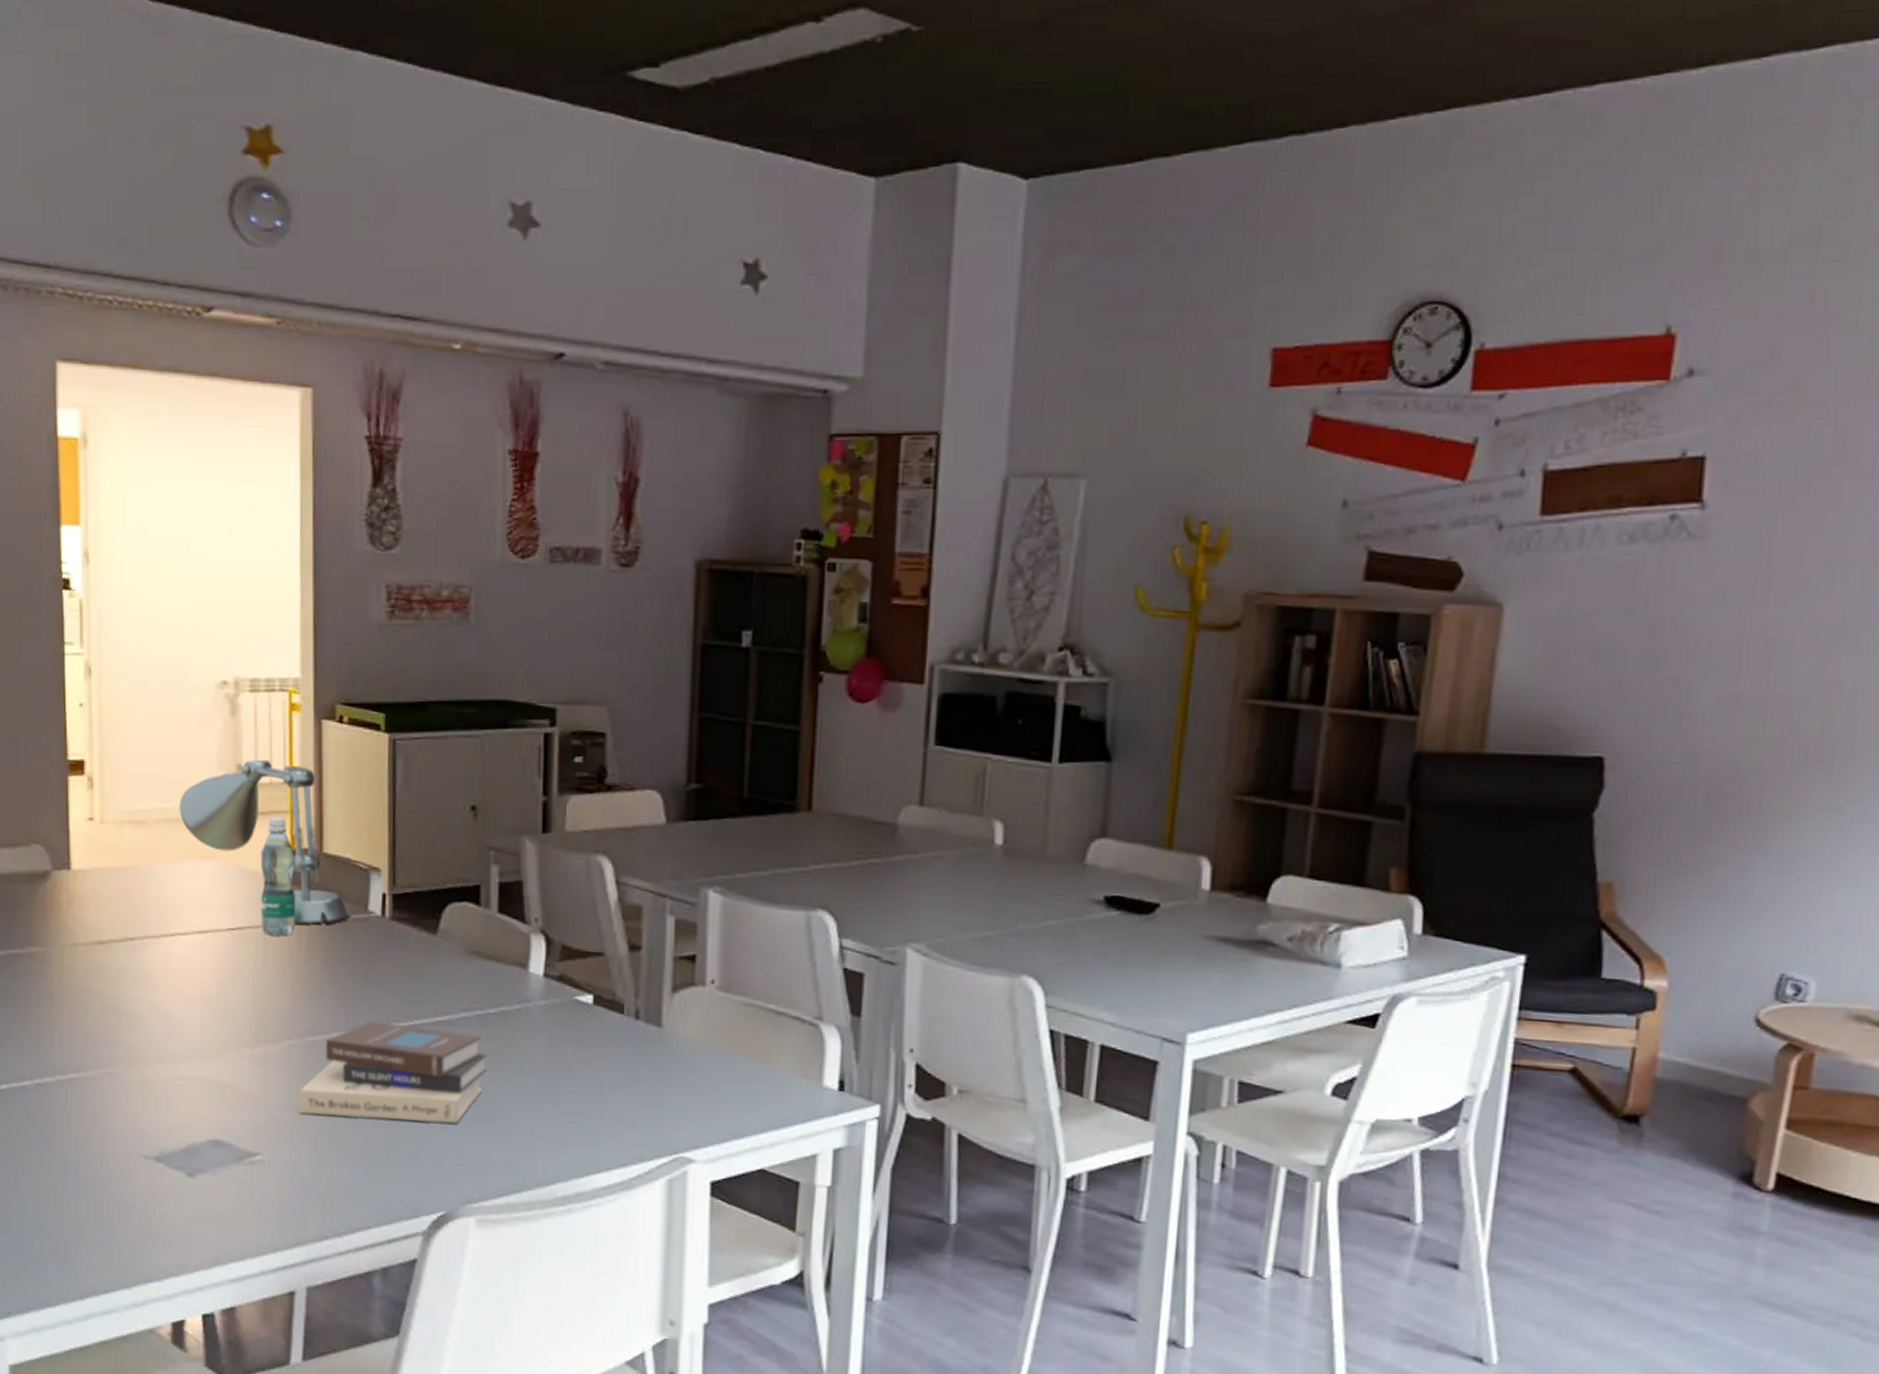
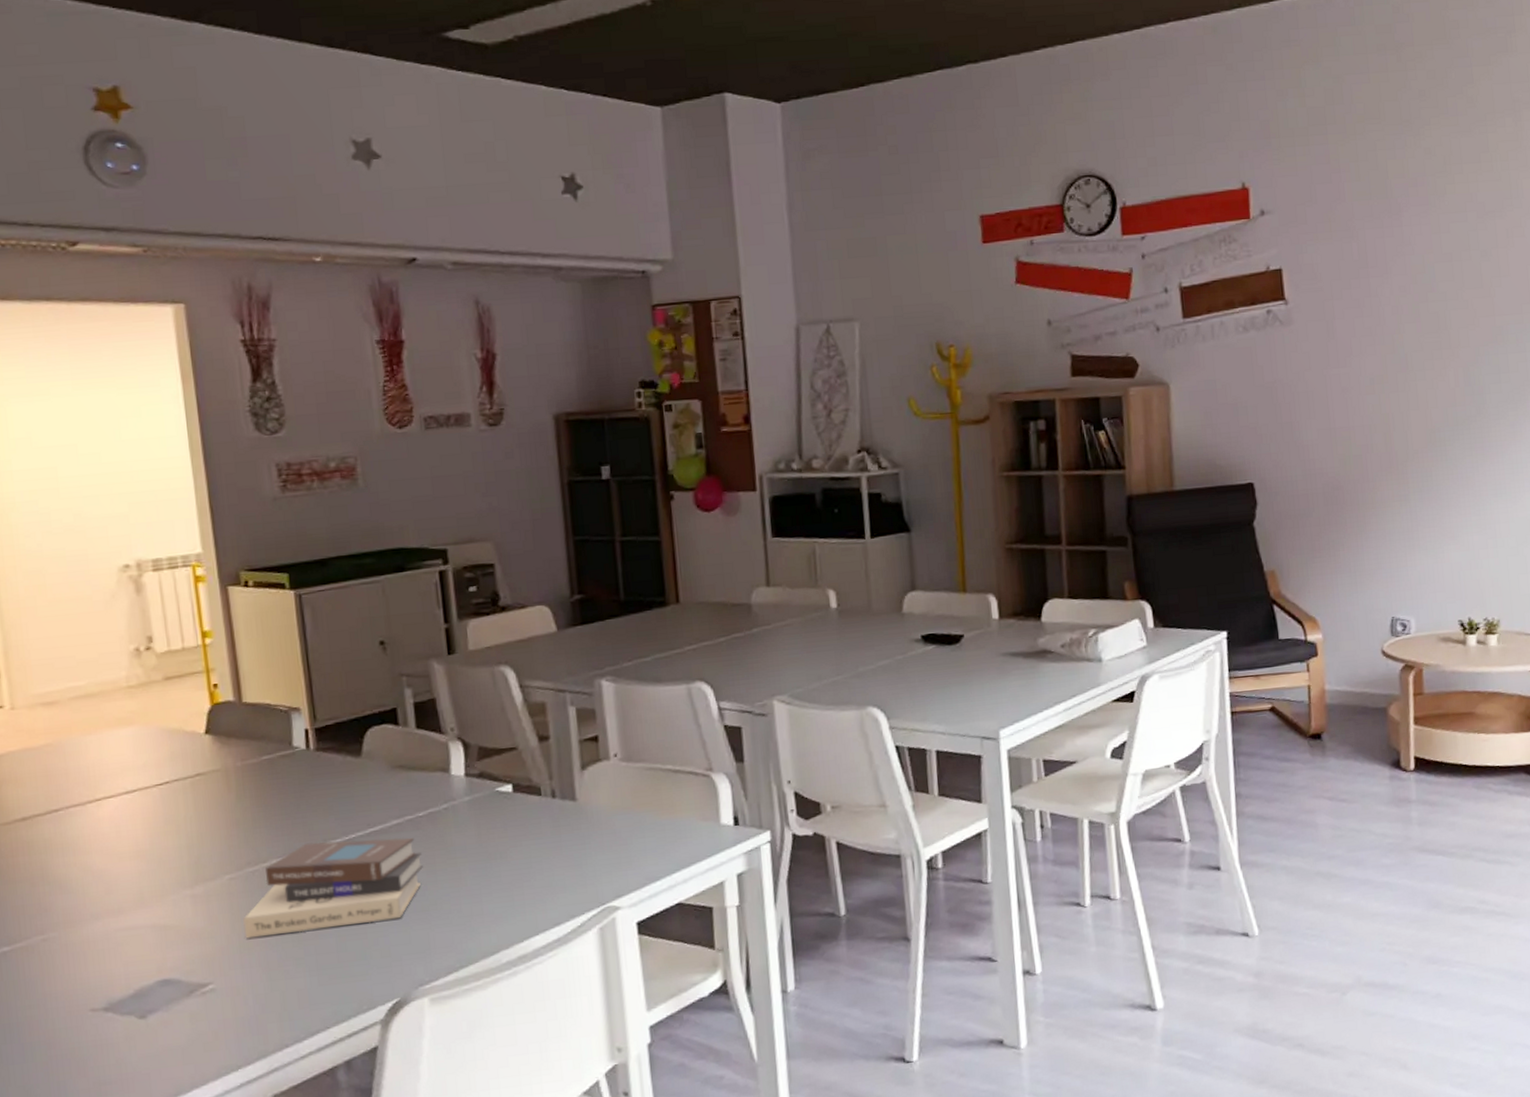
desk lamp: present [179,759,352,925] -> none [92,628,278,770]
bottle: present [260,817,296,936] -> none [180,677,223,784]

